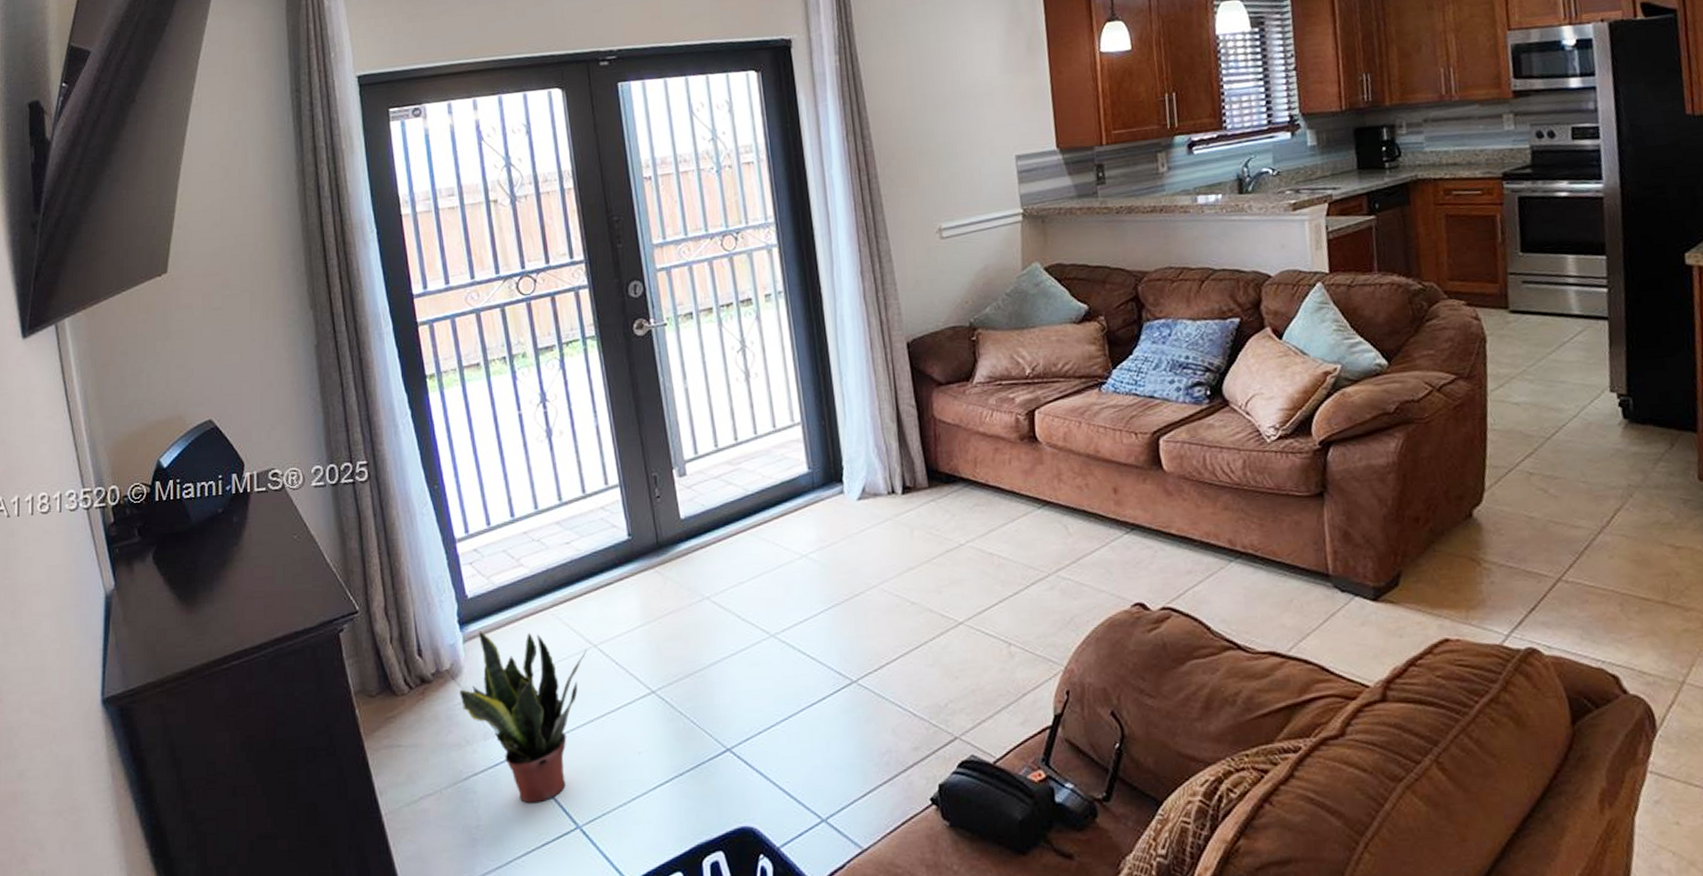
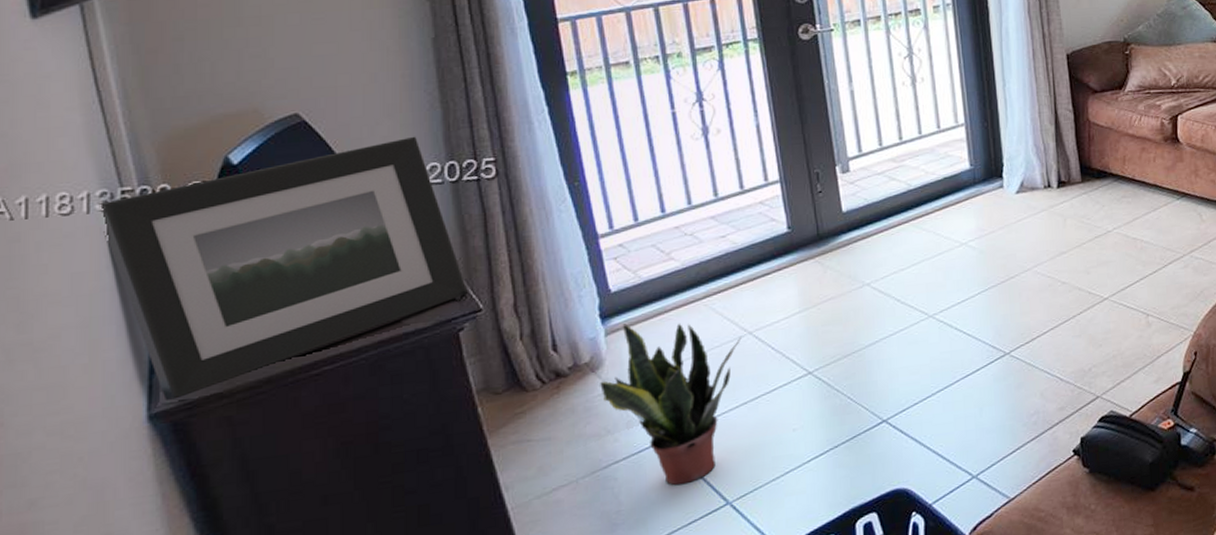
picture frame: none [68,440,346,686] -> present [99,136,468,400]

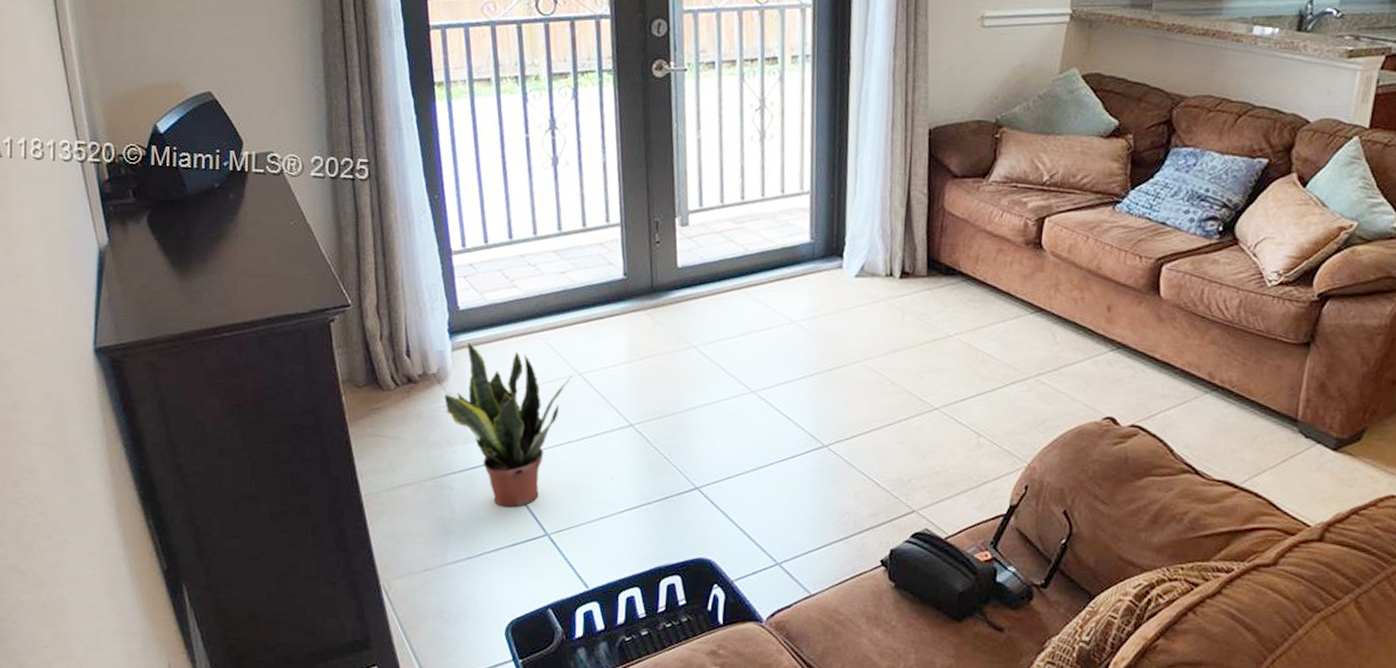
picture frame: present [99,136,468,400] -> none [61,128,340,338]

